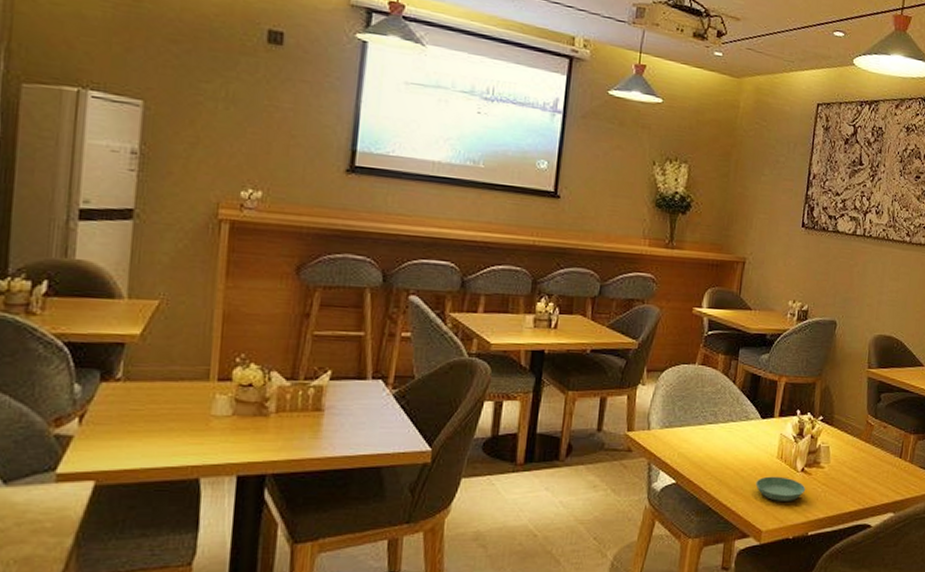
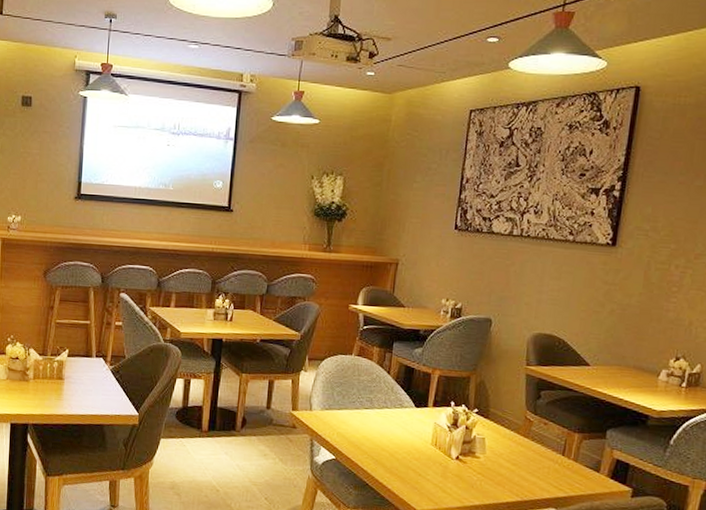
saucer: present [755,476,806,501] -> none [410,460,461,486]

